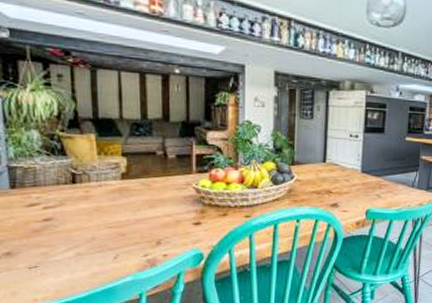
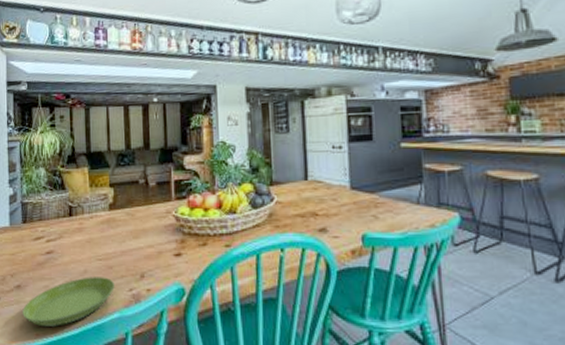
saucer: none [14,243,127,291] -> present [22,277,115,327]

